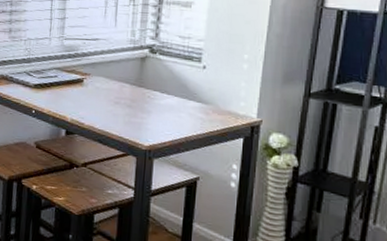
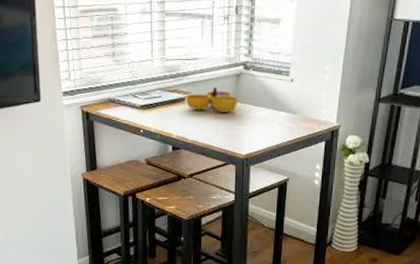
decorative bowl: none [83,69,142,98] -> present [185,87,238,113]

